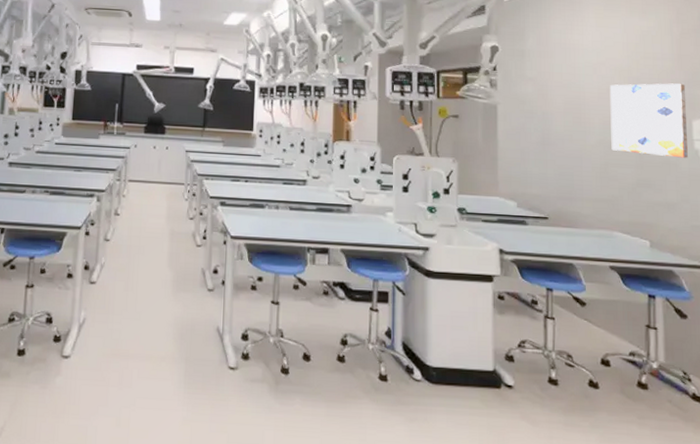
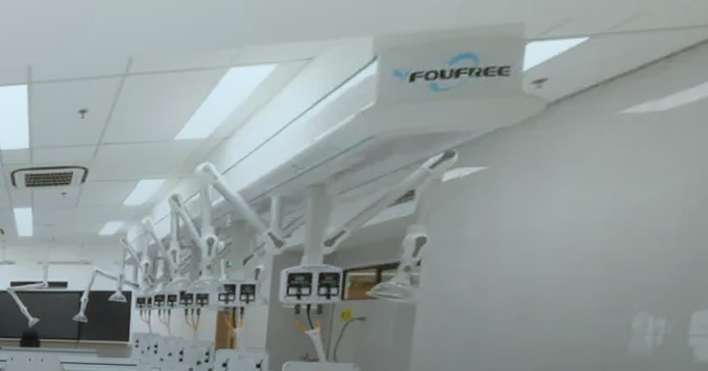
wall art: present [609,83,688,158] -> none [565,268,692,357]

